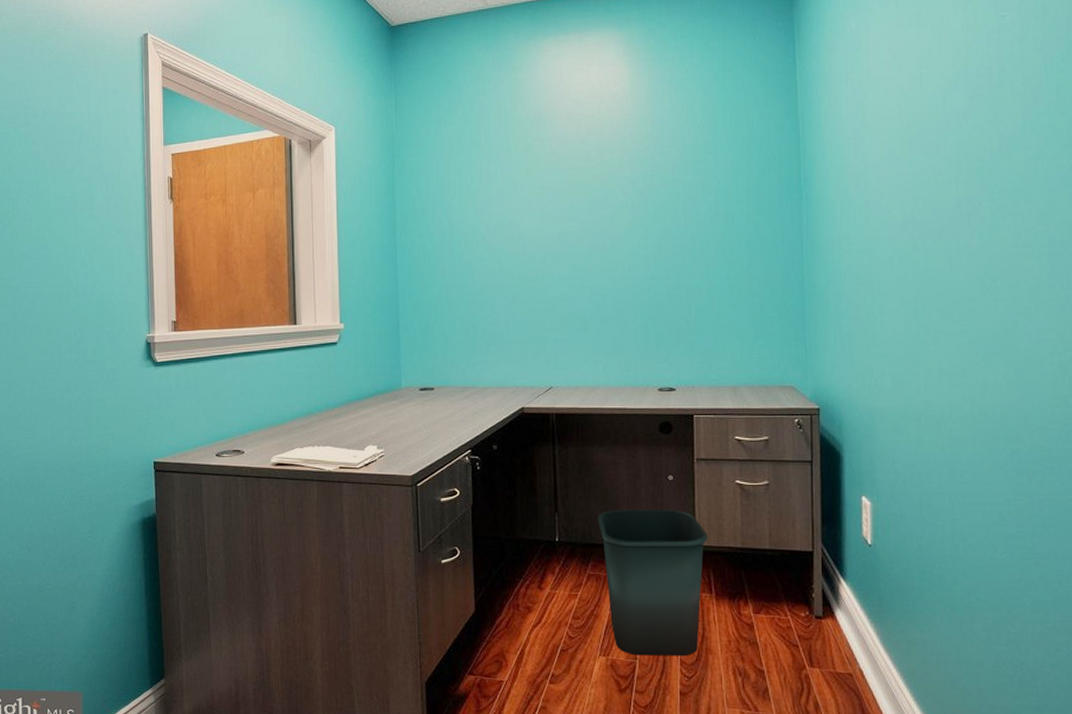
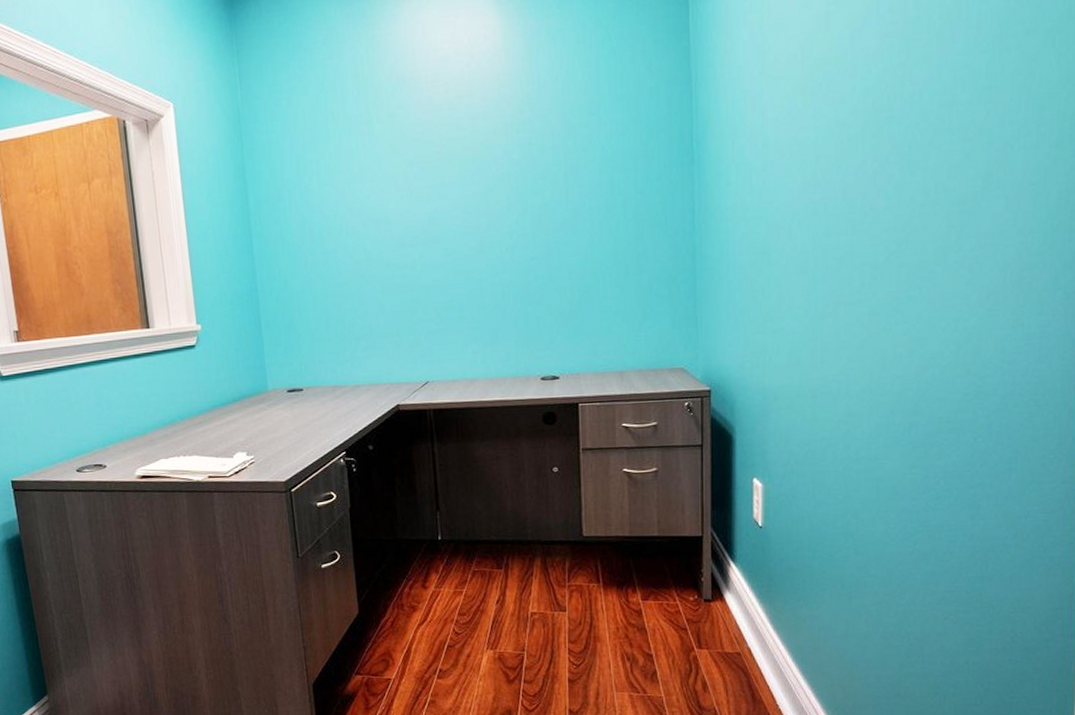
waste bin: present [597,509,709,657] -> none [481,501,596,647]

